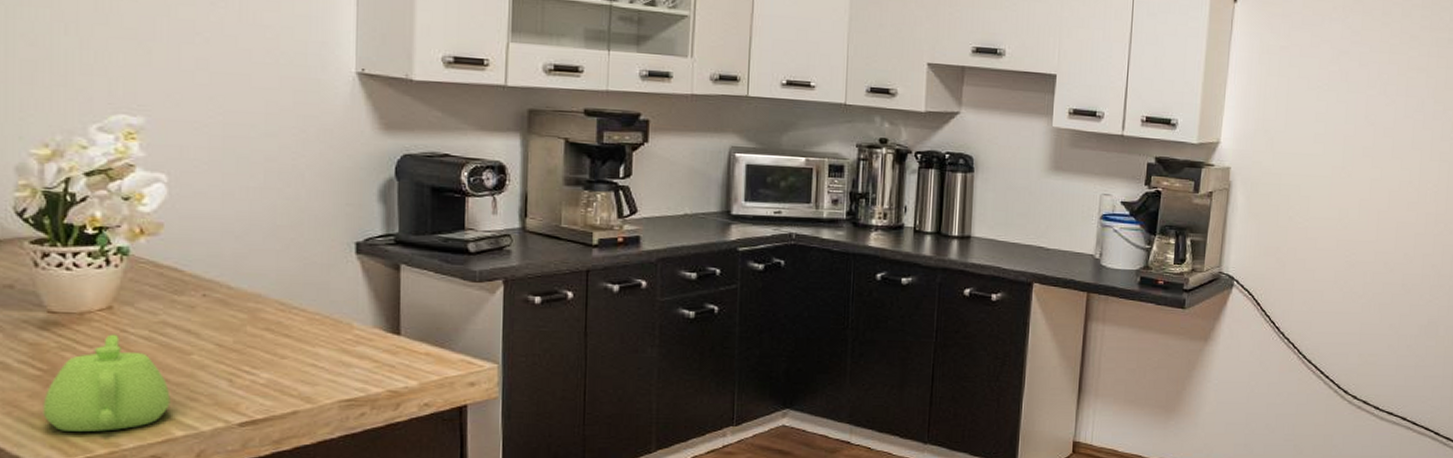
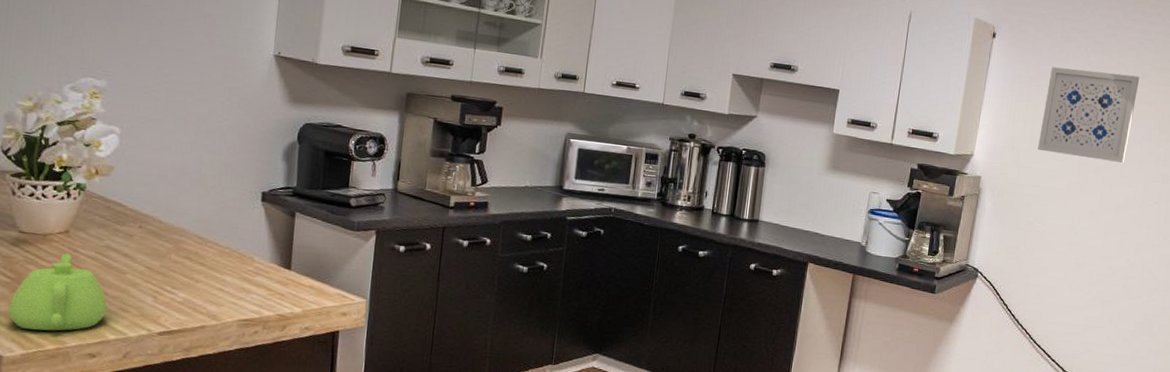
wall art: none [1294,32,1408,141] -> present [1038,67,1140,163]

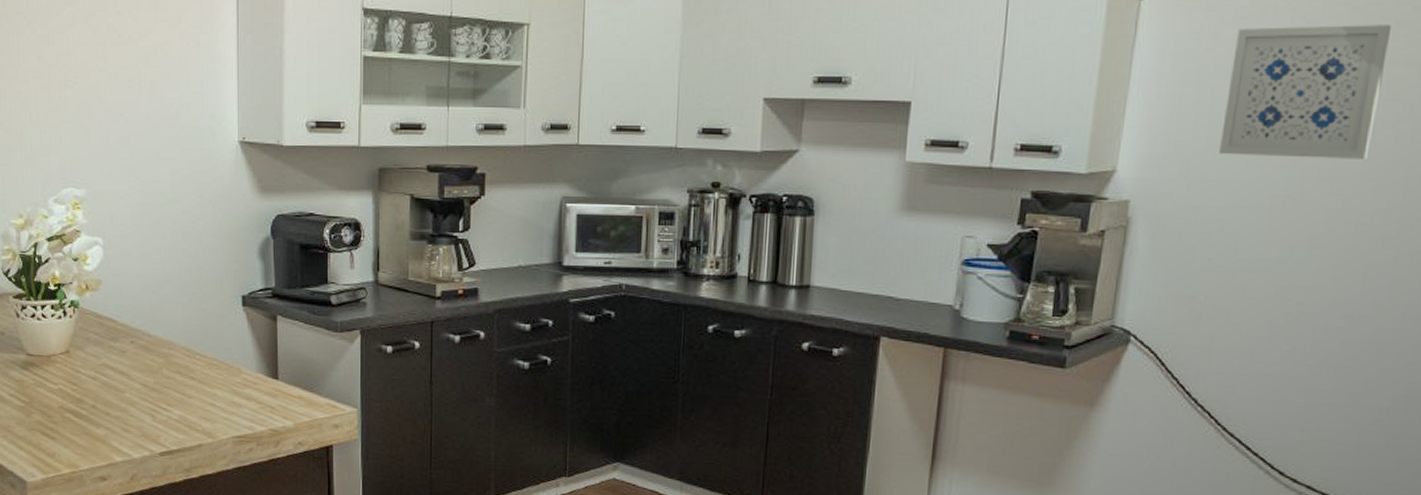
teapot: present [8,253,108,331] -> none [26,373,111,455]

